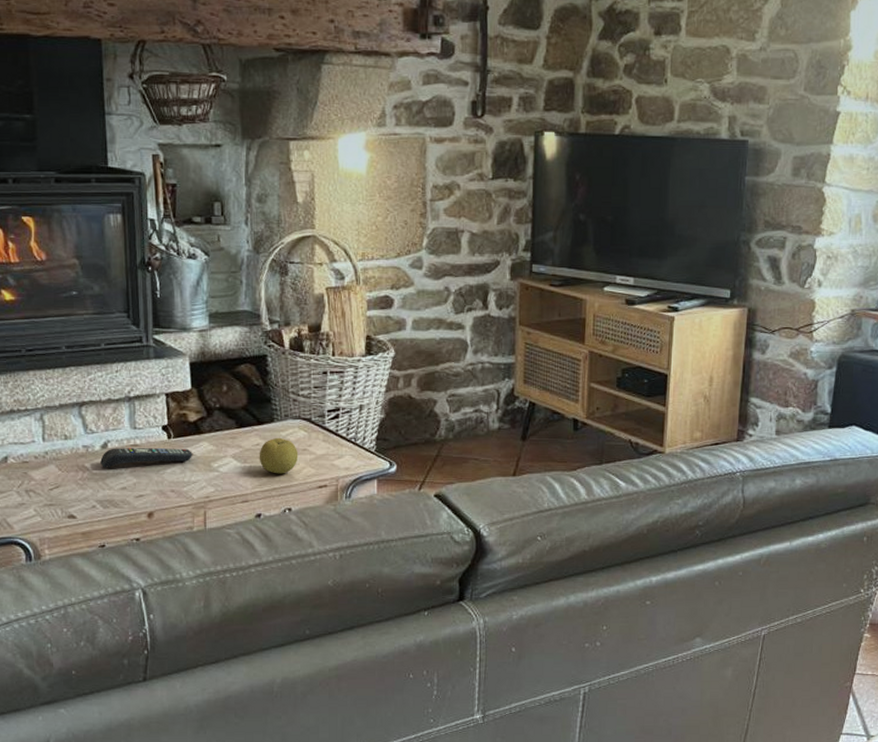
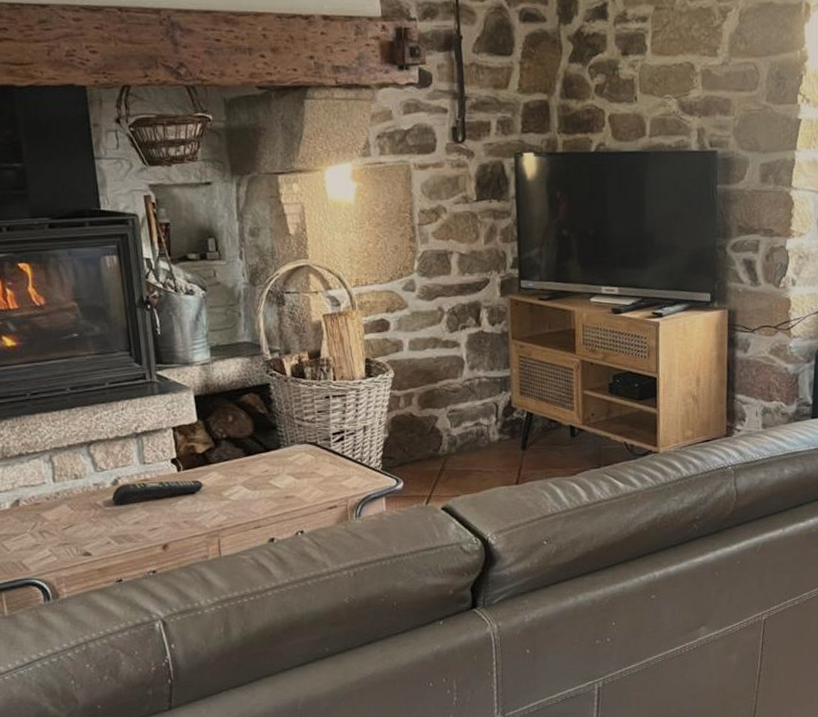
fruit: present [259,437,298,474] -> none [268,462,307,499]

